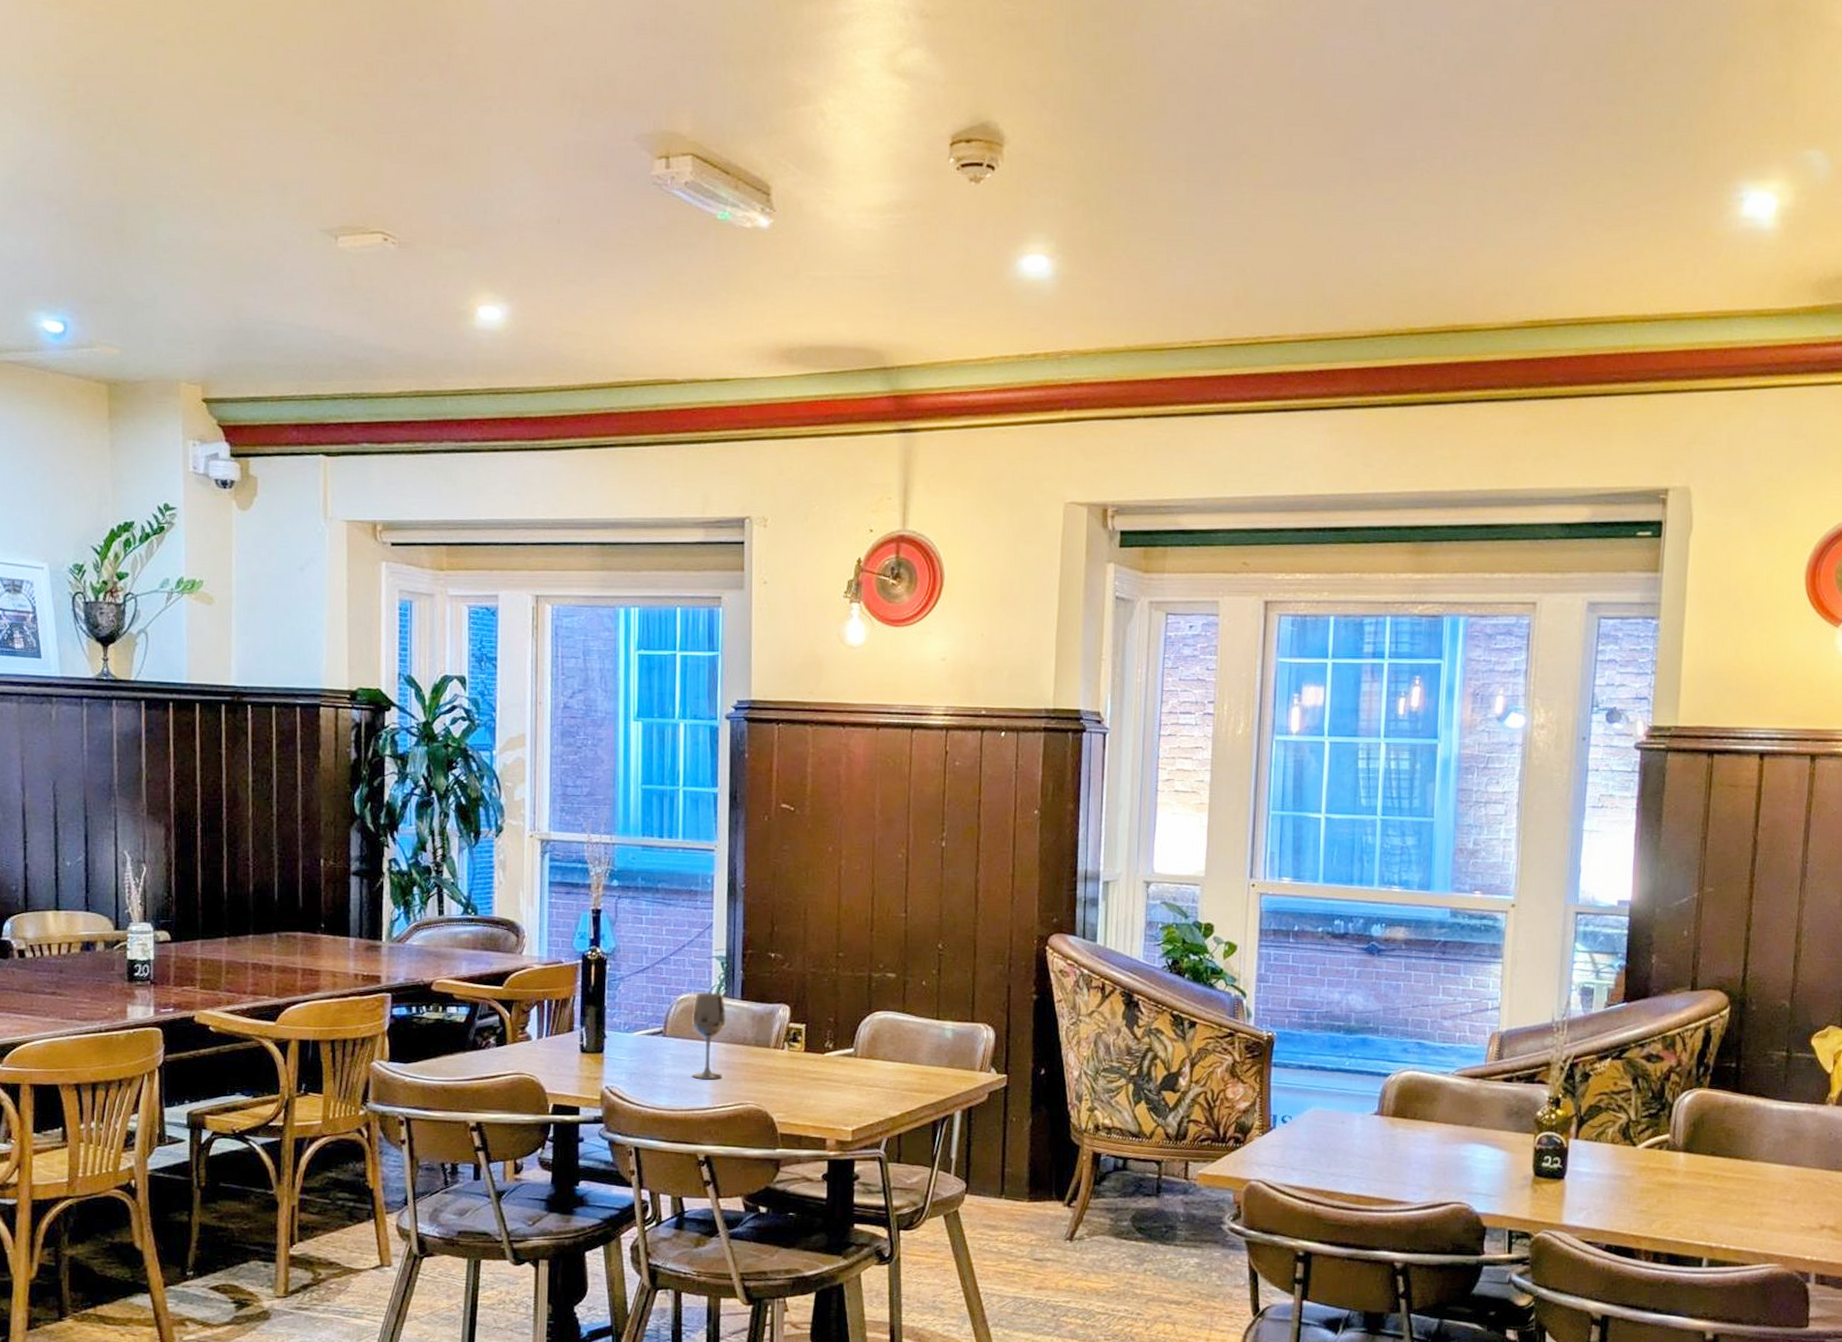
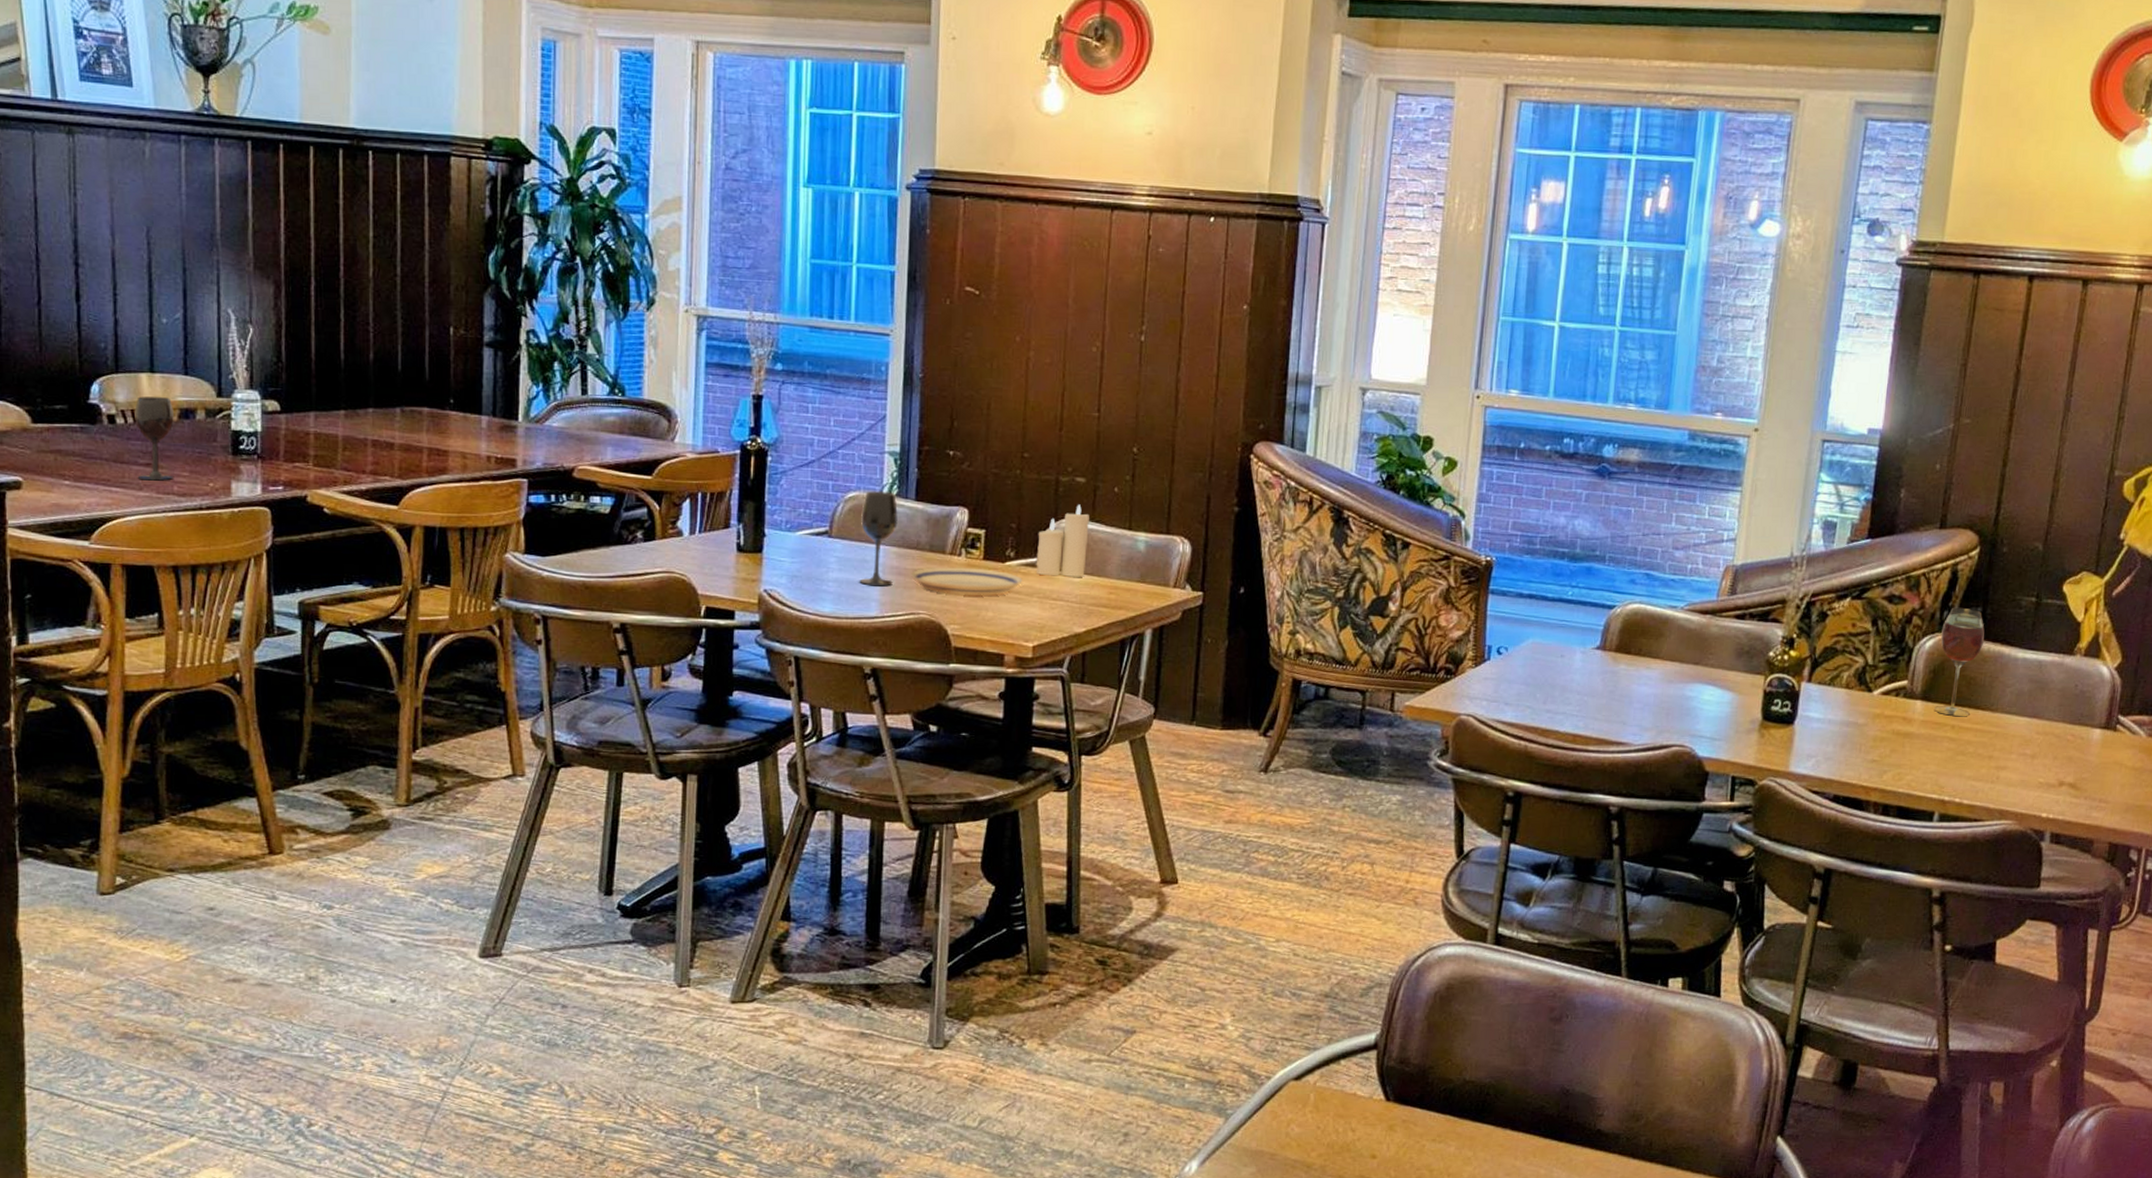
wine glass: none [41,932,77,1008] -> present [134,396,174,481]
plate: none [739,1060,841,1086] -> present [911,567,1023,597]
candle: none [852,998,900,1066] -> present [1036,504,1089,578]
wineglass: none [1697,1063,1741,1167] -> present [1934,607,1986,717]

